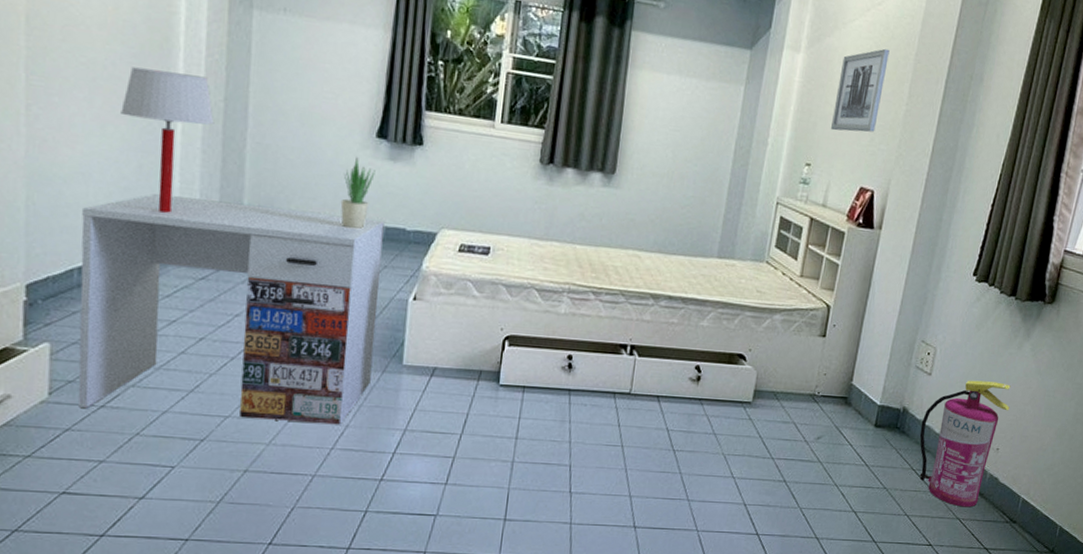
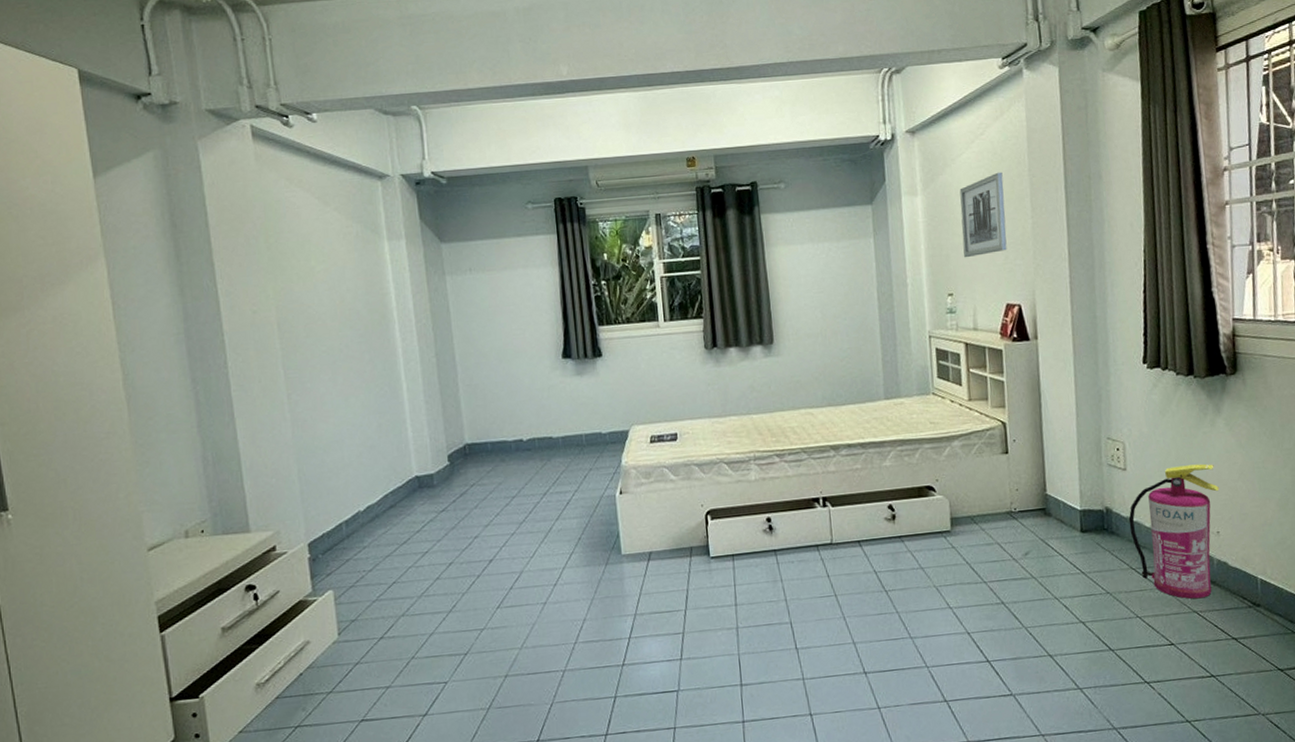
desk: present [78,194,385,425] -> none [341,429,597,642]
table lamp: present [121,67,215,213] -> none [358,340,431,461]
potted plant: present [340,157,375,230] -> none [542,379,567,443]

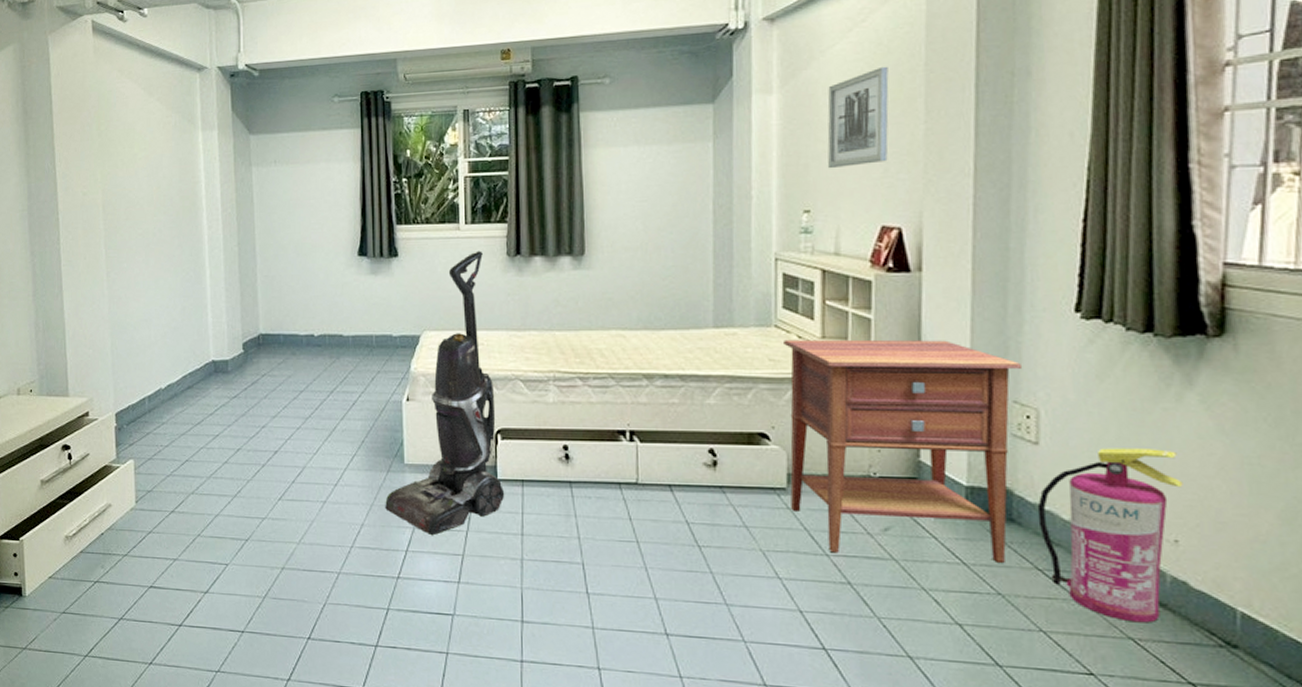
vacuum cleaner: none [605,345,718,619] -> present [385,251,505,535]
nightstand: none [940,394,1111,580] -> present [784,339,1021,563]

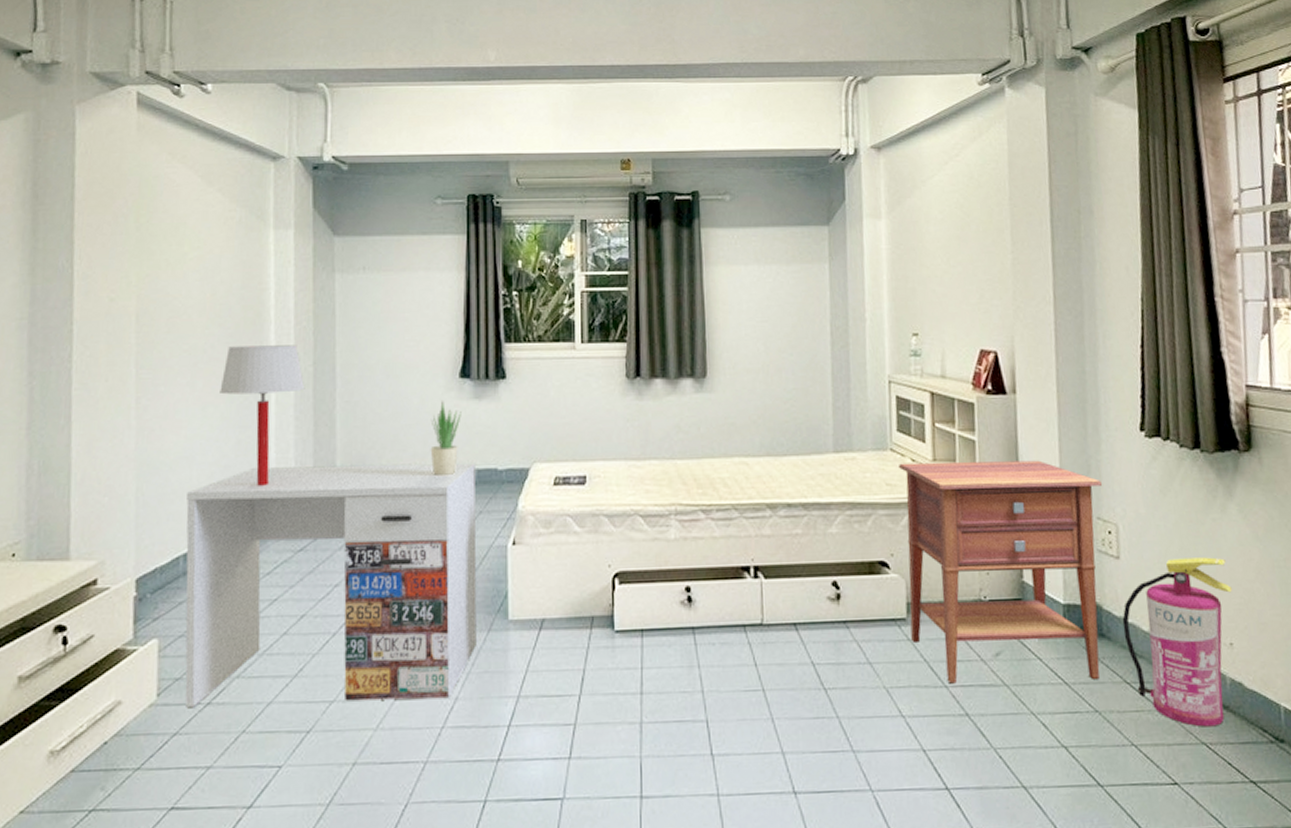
desk: none [148,329,378,524] -> present [185,463,477,707]
table lamp: none [167,228,232,344] -> present [220,345,305,486]
potted plant: none [335,276,360,341] -> present [430,401,462,477]
vacuum cleaner: present [385,251,505,535] -> none [485,372,623,703]
wall art: present [827,66,889,169] -> none [929,198,983,294]

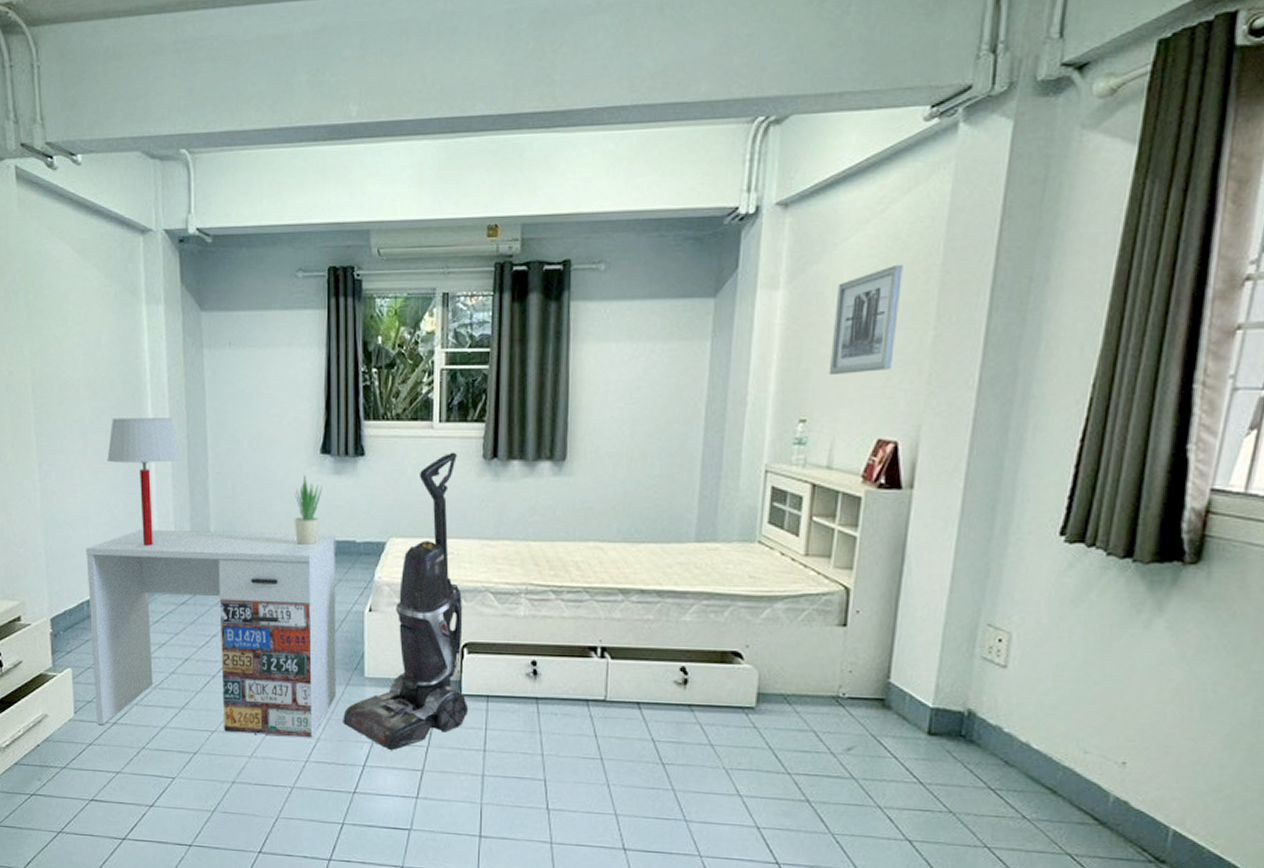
vacuum cleaner: none [485,372,623,703] -> present [343,452,469,750]
nightstand: present [899,460,1102,684] -> none [758,556,1000,782]
wall art: none [929,198,983,294] -> present [830,264,903,376]
fire extinguisher: present [1122,557,1232,727] -> none [996,672,1138,840]

